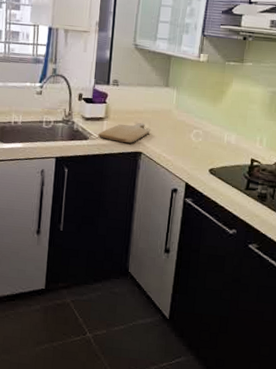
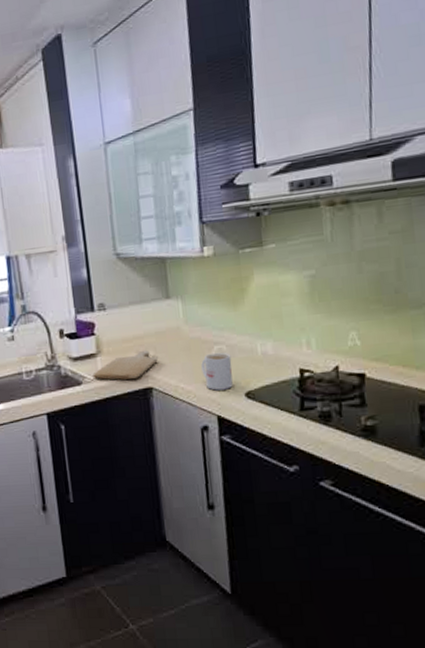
mug: none [181,134,205,164] -> present [201,352,233,391]

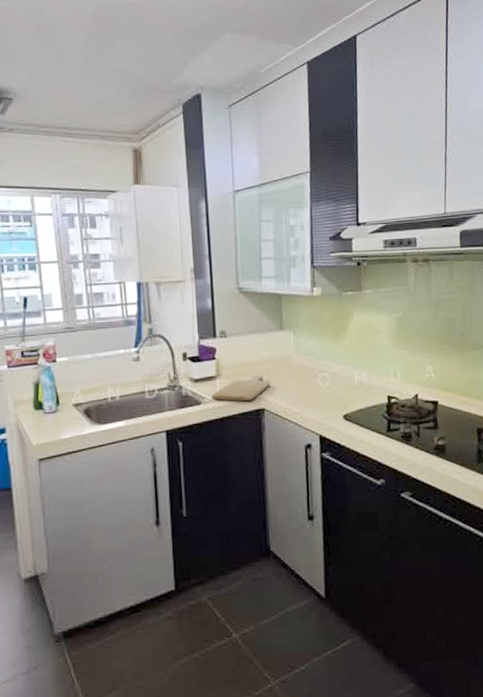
mug: present [201,352,233,391] -> none [307,379,334,413]

